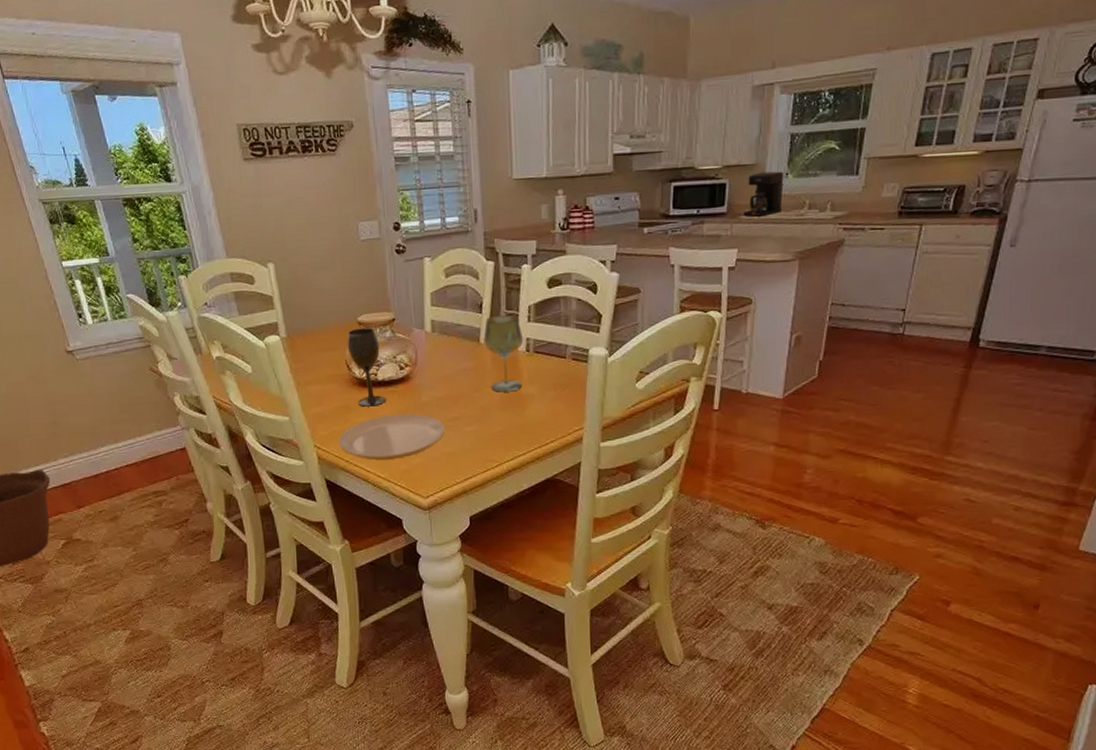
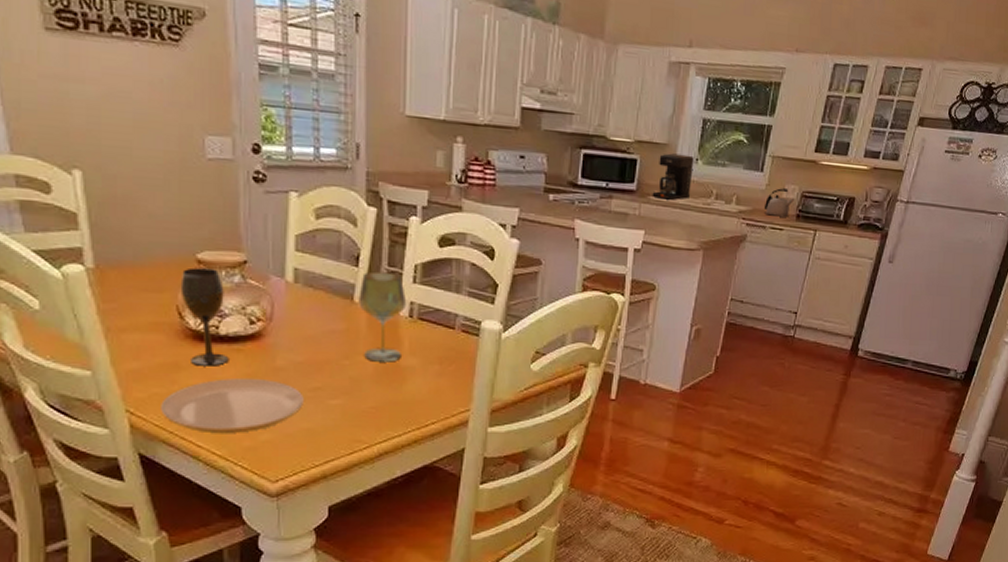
kettle: none [861,187,894,218] -> present [763,188,794,218]

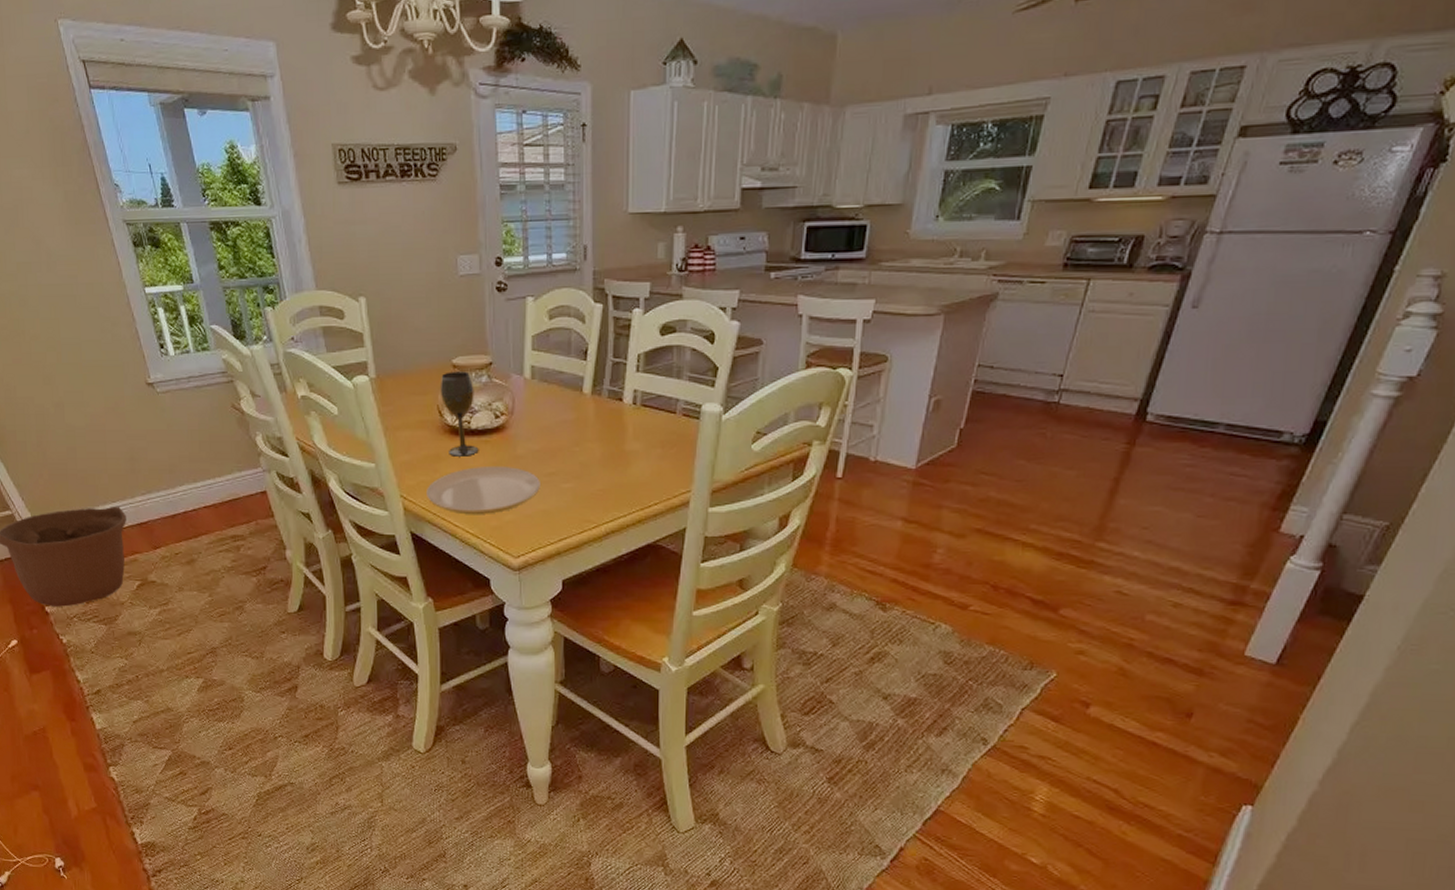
wine glass: present [358,271,407,362] -> none [587,363,631,448]
coffee maker: present [652,153,694,200] -> none [884,212,934,264]
kettle: present [763,188,794,218] -> none [1020,235,1060,270]

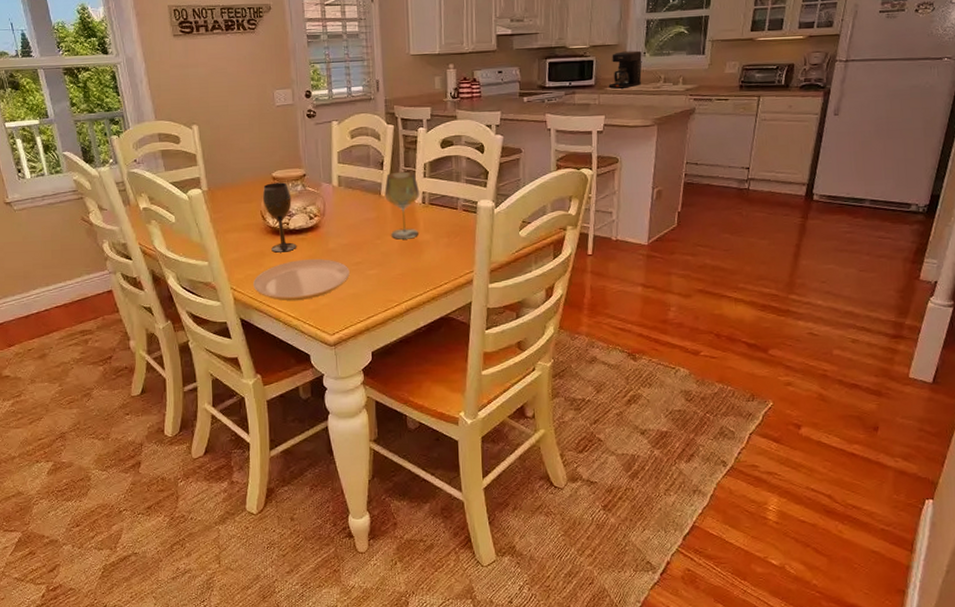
wine glass: none [587,363,631,448] -> present [384,171,420,240]
coffee maker: none [884,212,934,264] -> present [608,50,642,89]

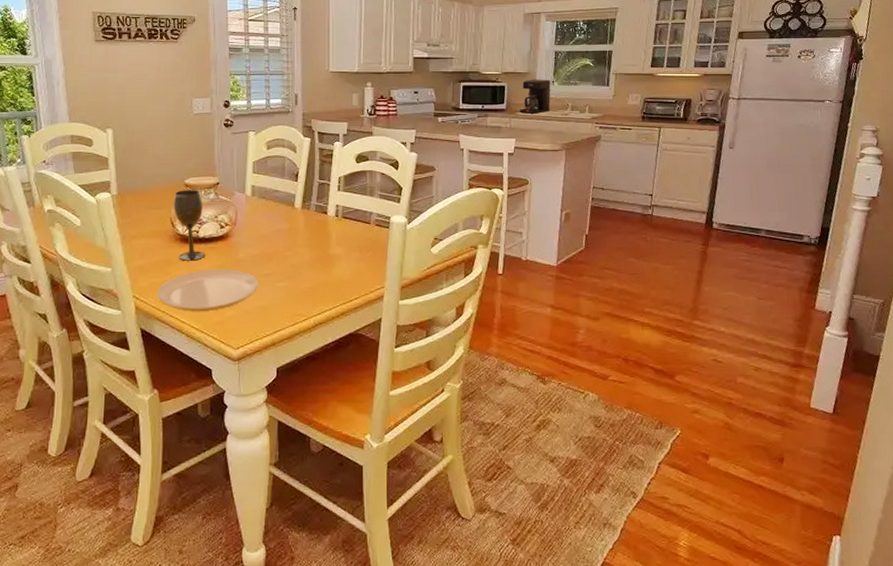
wine glass: present [384,171,420,240] -> none [298,184,334,252]

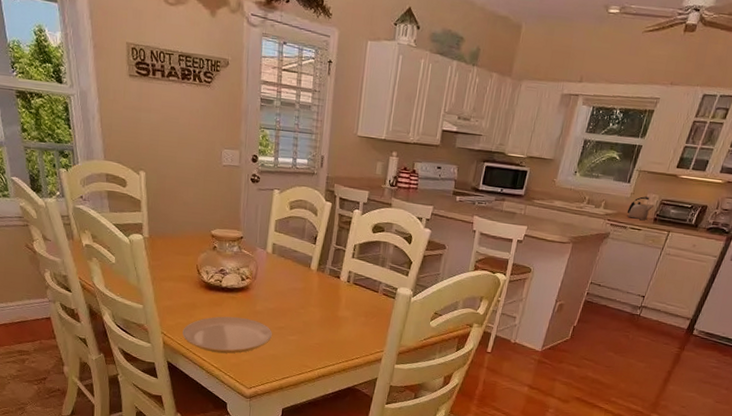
wine glass: present [173,190,206,261] -> none [199,240,227,308]
coffee maker: present [519,79,551,114] -> none [536,166,573,204]
kettle: none [613,97,638,120] -> present [626,196,654,221]

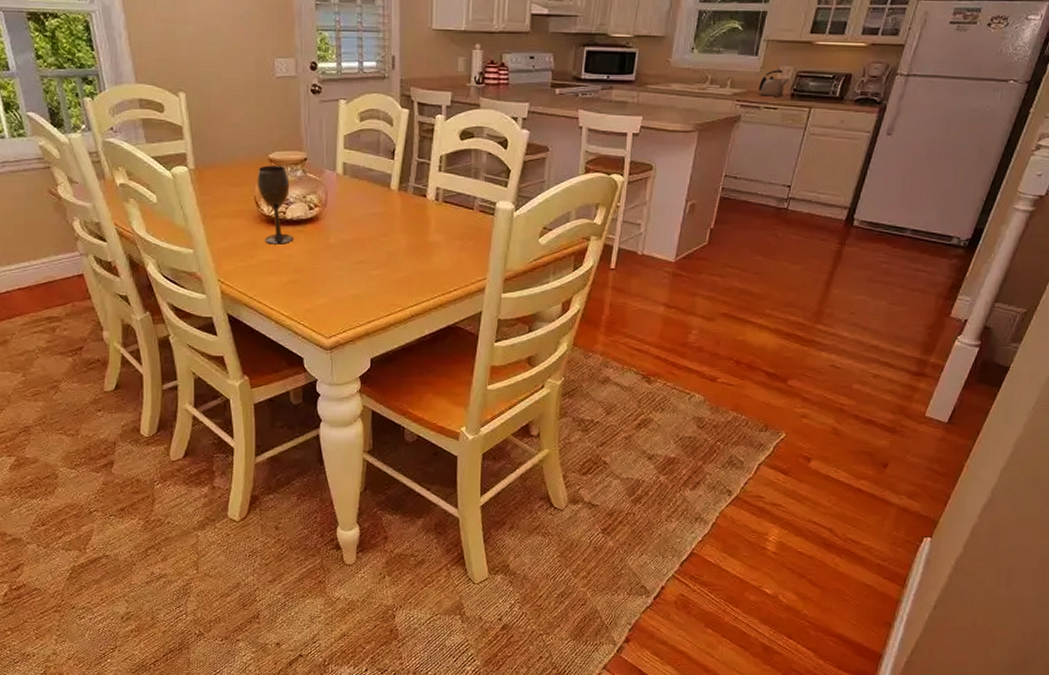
plate: present [182,316,272,354] -> none [243,253,351,298]
wine glass: none [199,240,227,308] -> present [257,165,294,244]

